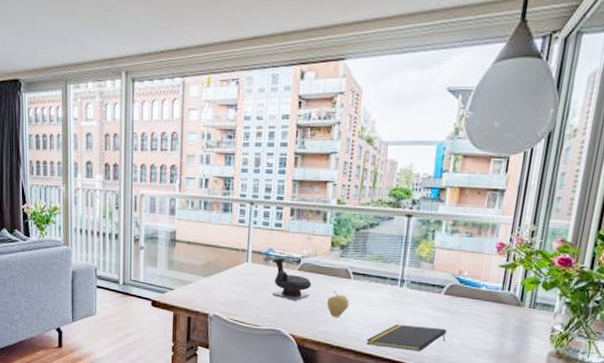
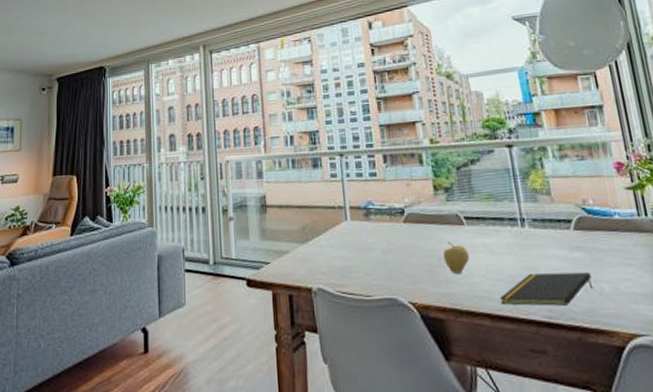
teapot: present [272,257,312,301] -> none [373,210,422,260]

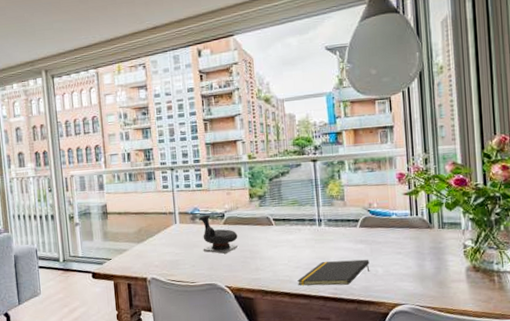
teapot: none [373,210,422,260] -> present [198,214,238,254]
fruit: present [443,241,469,274] -> none [254,238,275,263]

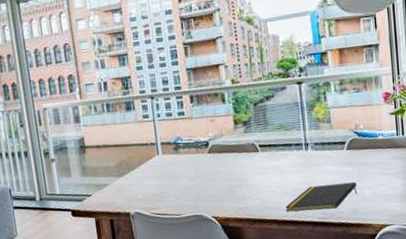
teapot: present [198,214,238,254] -> none [181,143,223,184]

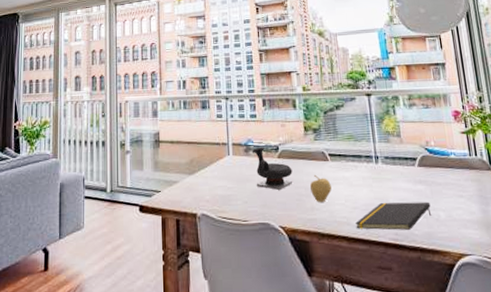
teapot: none [181,143,223,184] -> present [252,147,293,190]
fruit: none [240,166,262,191] -> present [309,174,332,202]

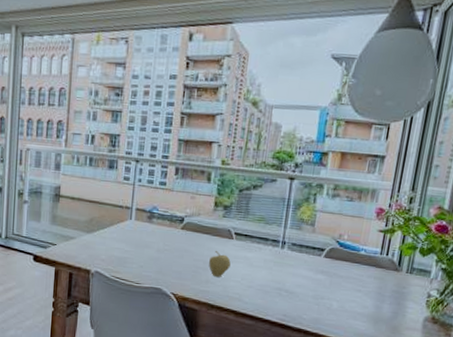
teapot: present [252,147,293,190] -> none [154,216,194,260]
notepad: present [355,201,432,230] -> none [246,285,326,313]

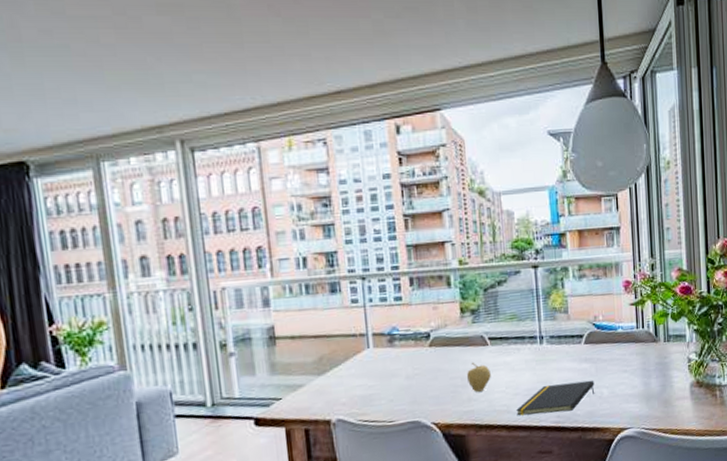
notepad: none [246,285,326,313] -> present [516,380,595,416]

